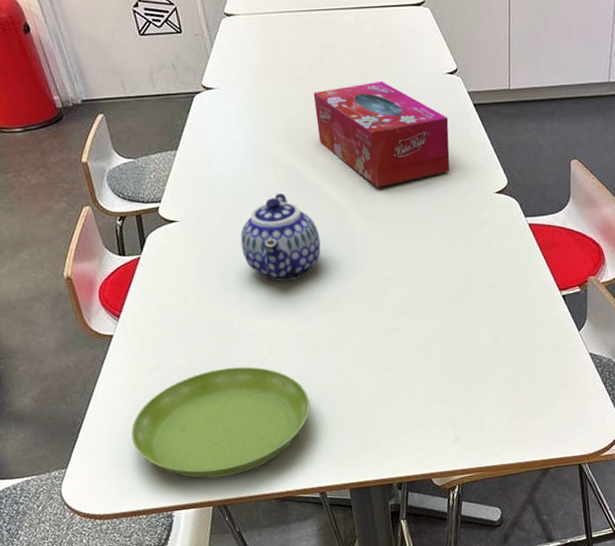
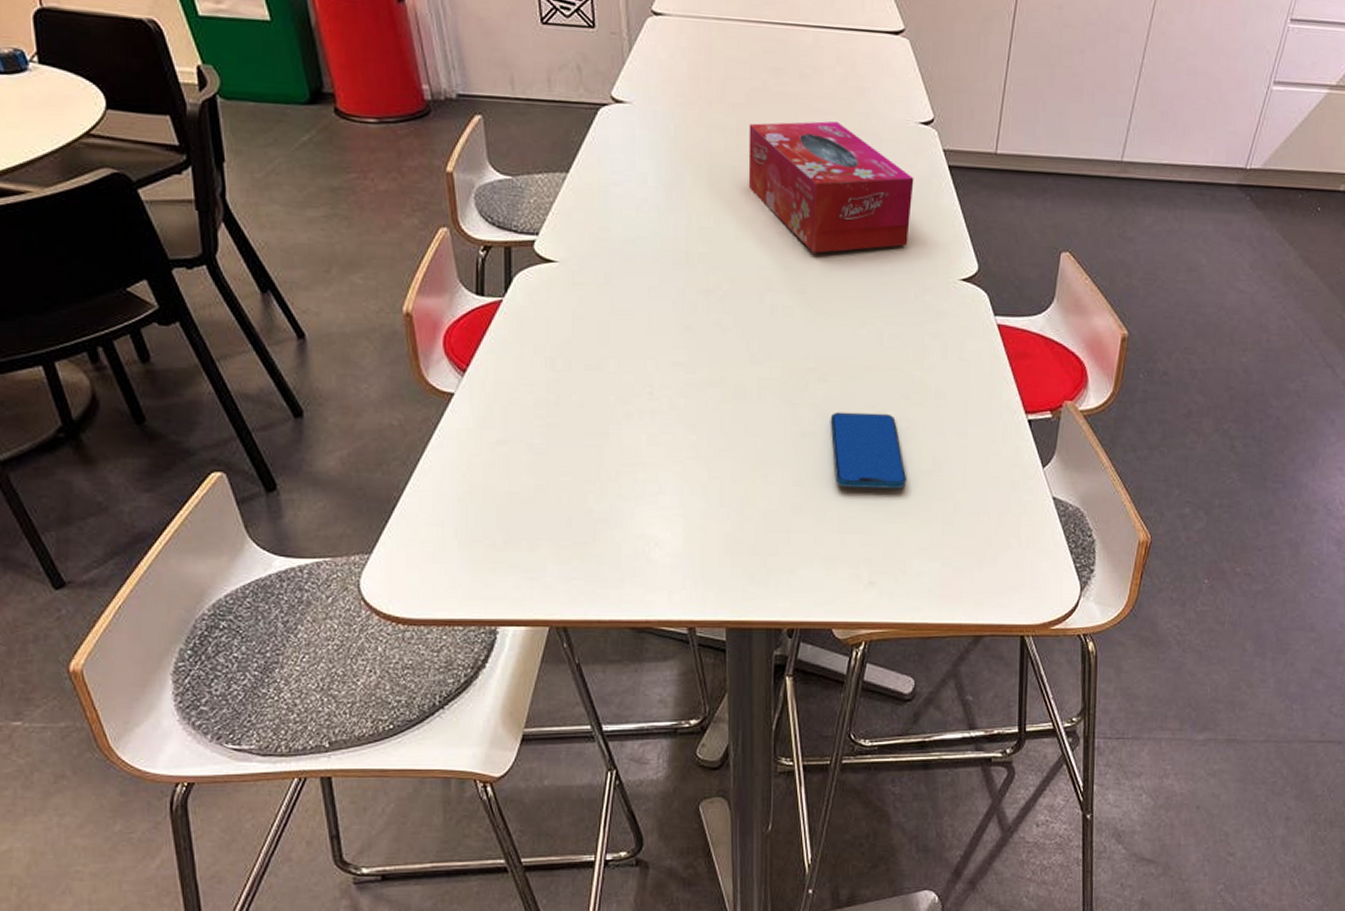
saucer: present [131,366,310,479] -> none [459,454,691,591]
teapot: present [240,192,321,282] -> none [632,243,733,355]
smartphone: none [408,305,474,368] -> present [830,412,906,489]

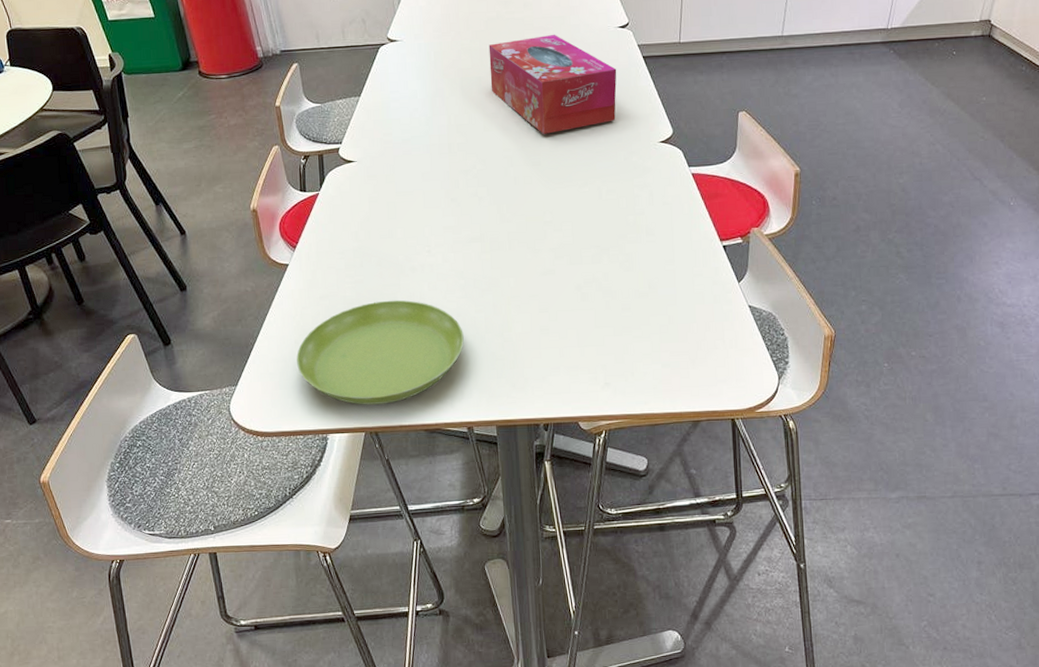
saucer: none [459,454,691,591] -> present [296,300,464,405]
smartphone: present [830,412,906,489] -> none [565,251,628,311]

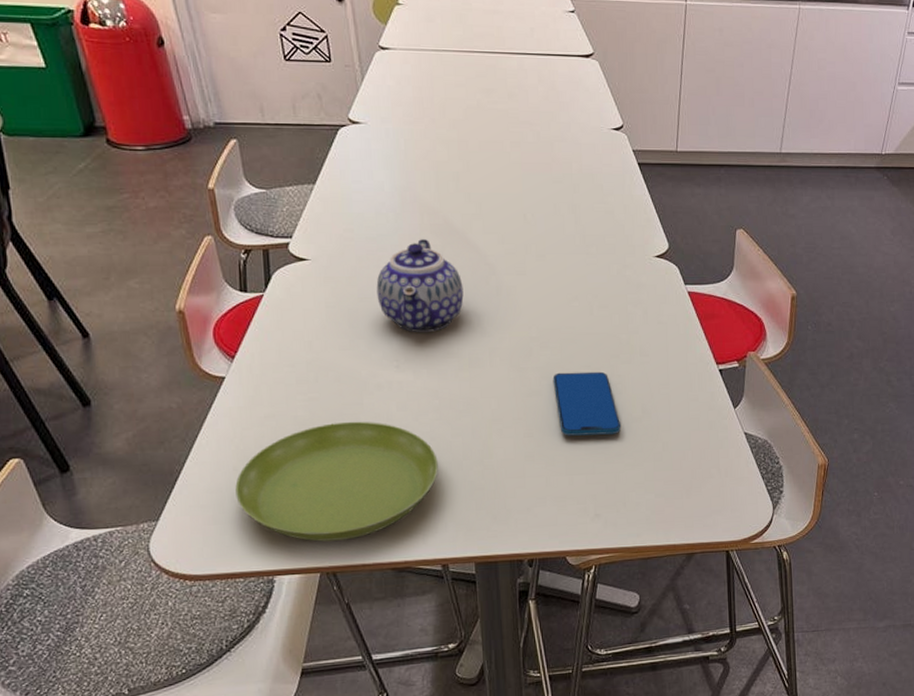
teapot: none [411,137,486,221] -> present [376,238,464,332]
tissue box: present [488,34,617,134] -> none [468,130,610,241]
smartphone: none [565,251,628,311] -> present [552,371,621,436]

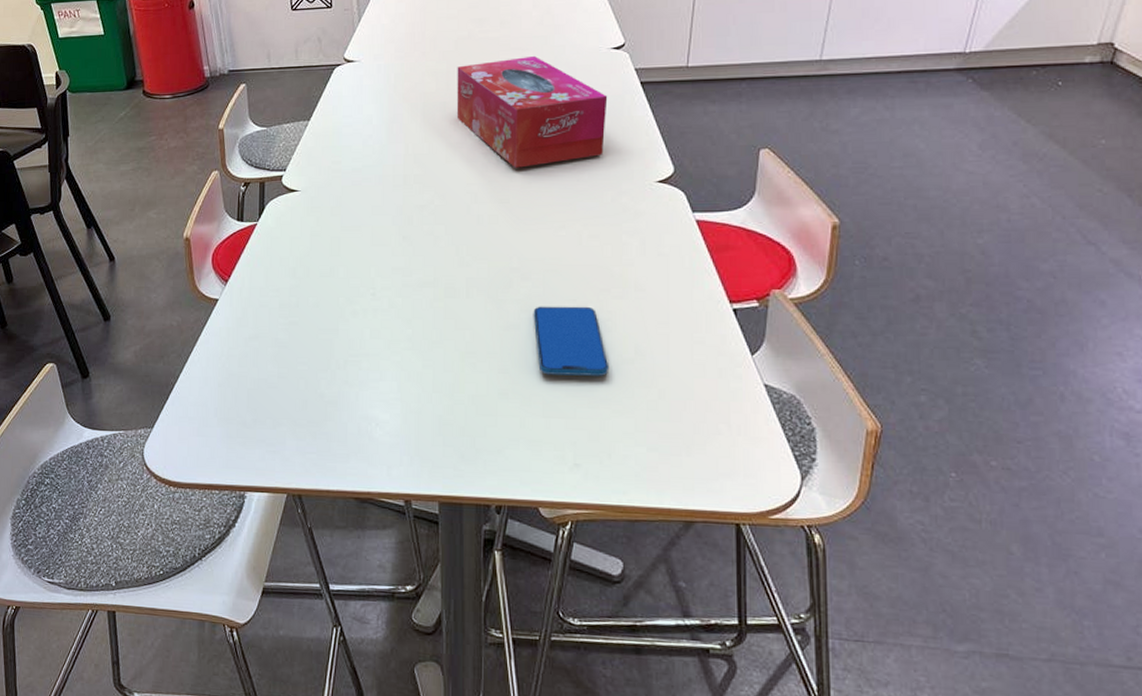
saucer: present [235,421,438,542] -> none [218,346,407,464]
teapot: present [376,238,464,332] -> none [358,168,444,261]
tissue box: none [468,130,610,241] -> present [456,55,608,168]

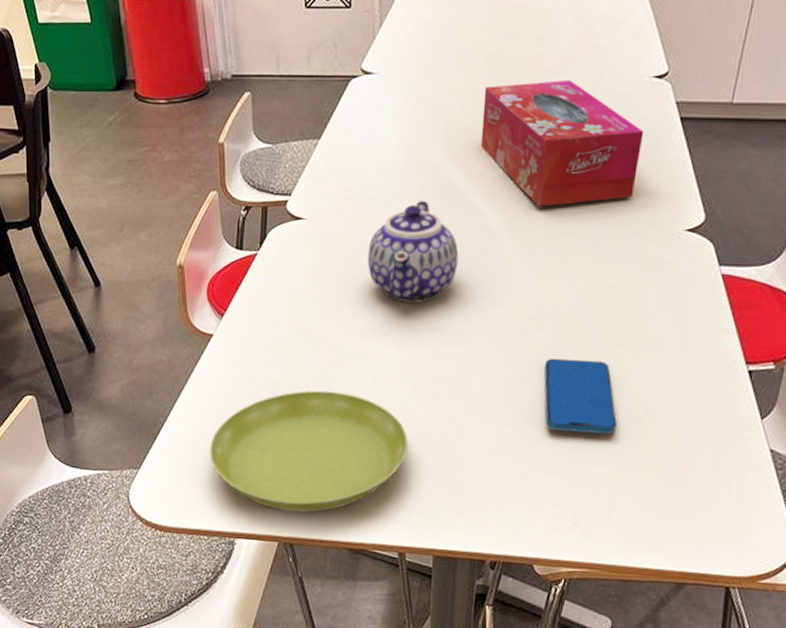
saucer: none [218,346,407,464] -> present [209,390,408,513]
teapot: none [358,168,444,261] -> present [367,200,459,303]

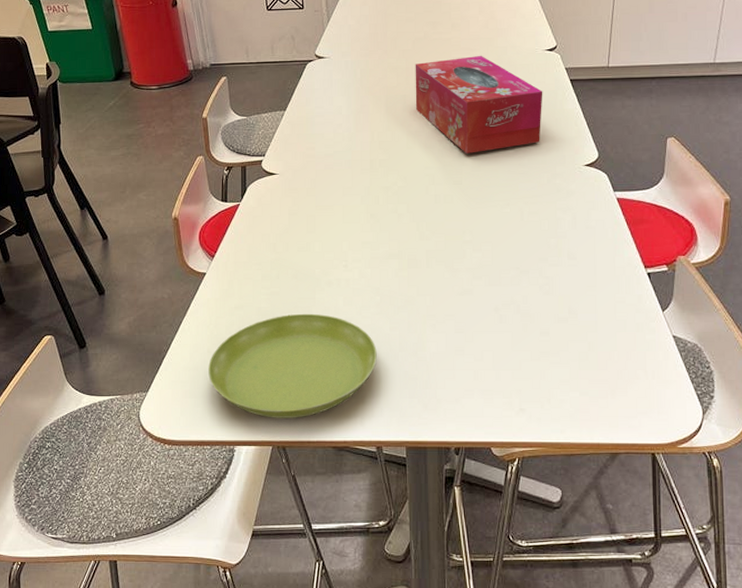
teapot: present [367,200,459,303] -> none [331,153,406,236]
smartphone: present [544,358,617,434] -> none [483,273,547,333]

